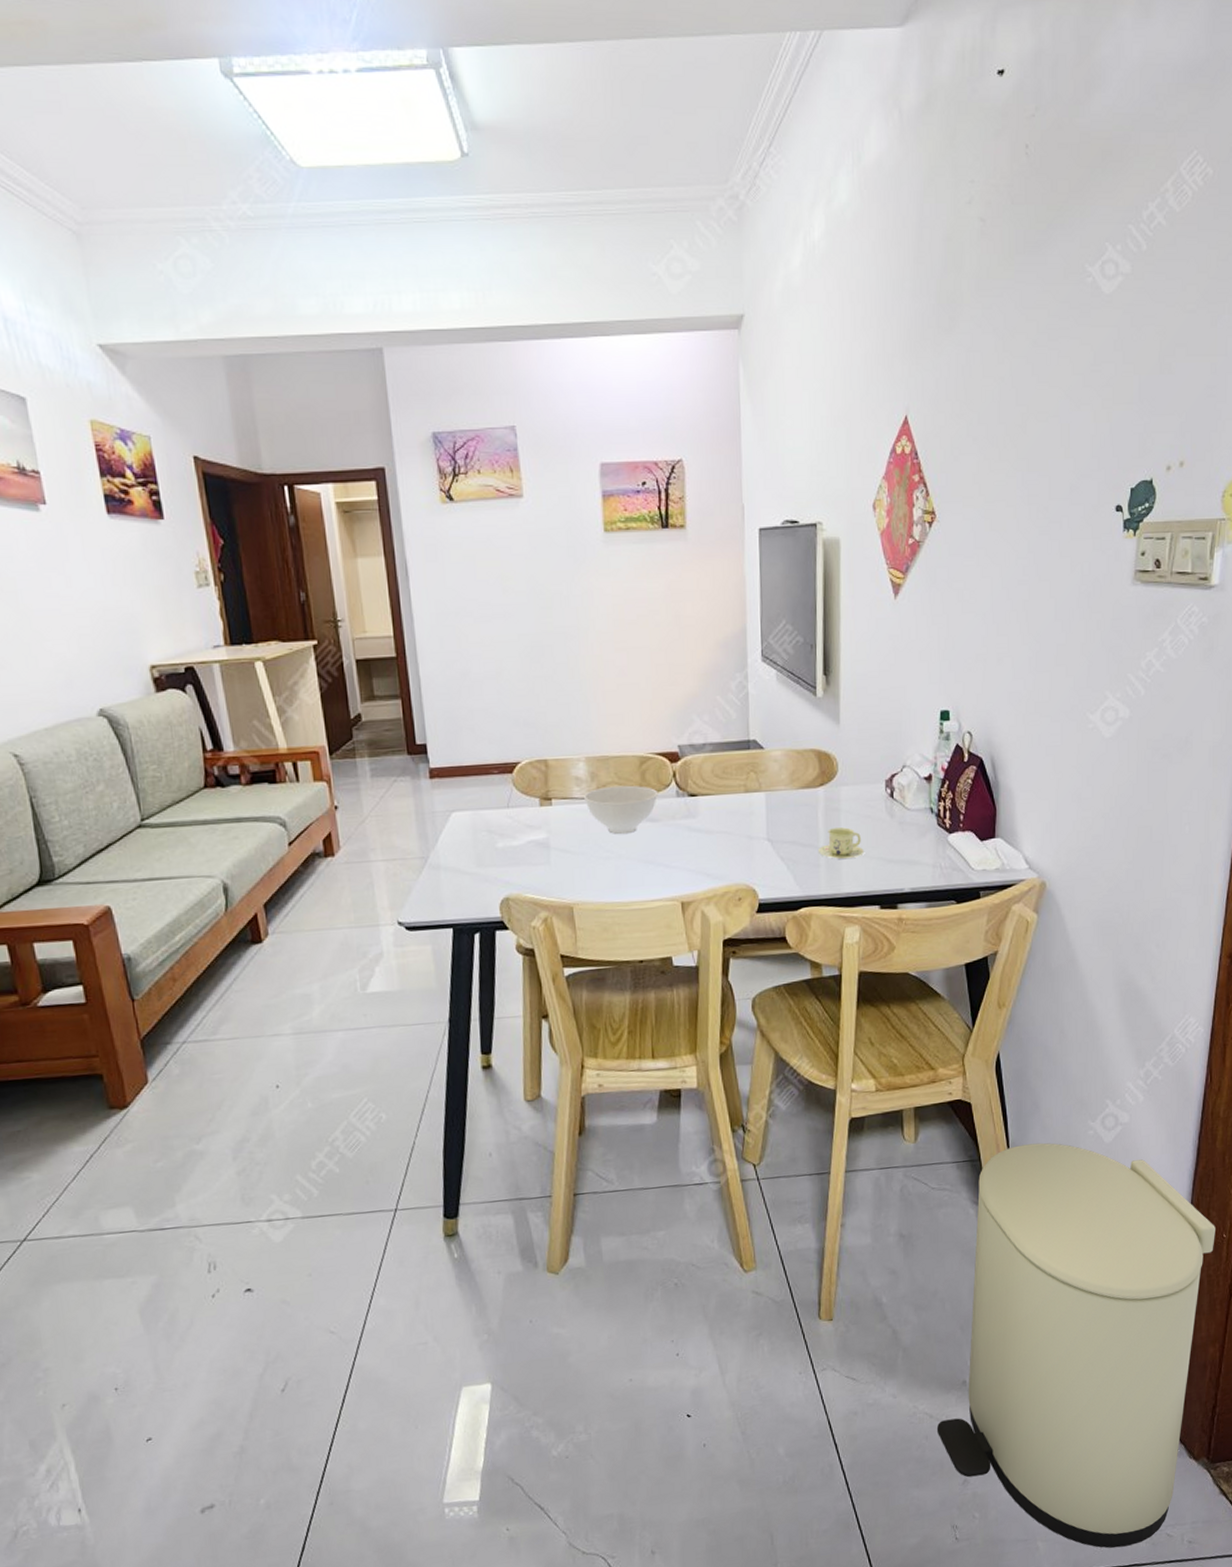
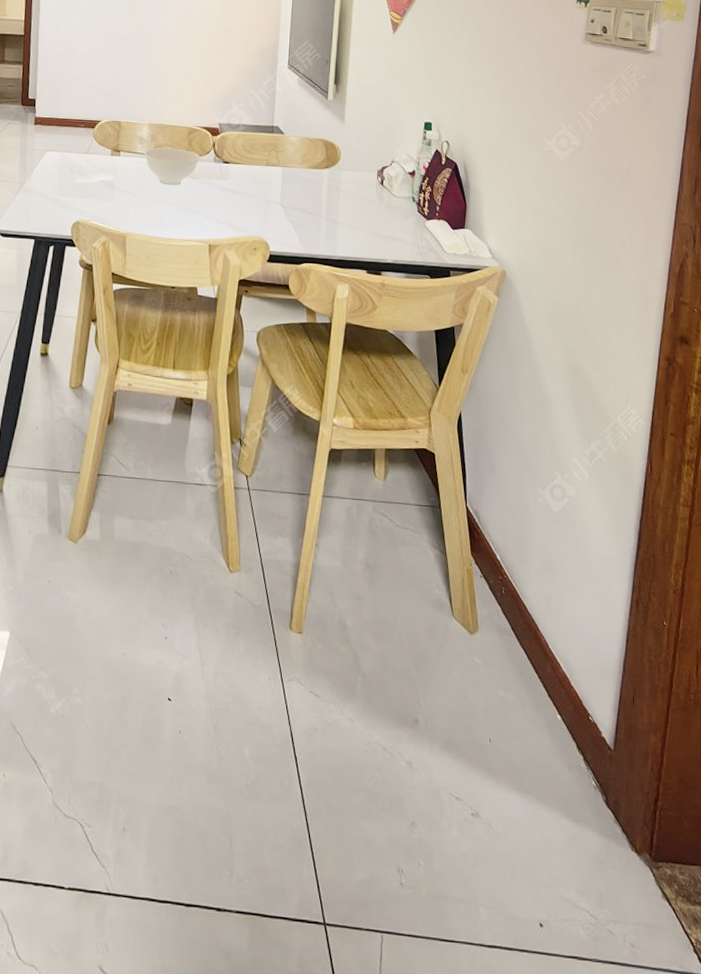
cup and saucer: present [817,827,864,859] -> none [319,203,357,229]
pedal bin: present [936,1142,1215,1549] -> none [388,499,656,934]

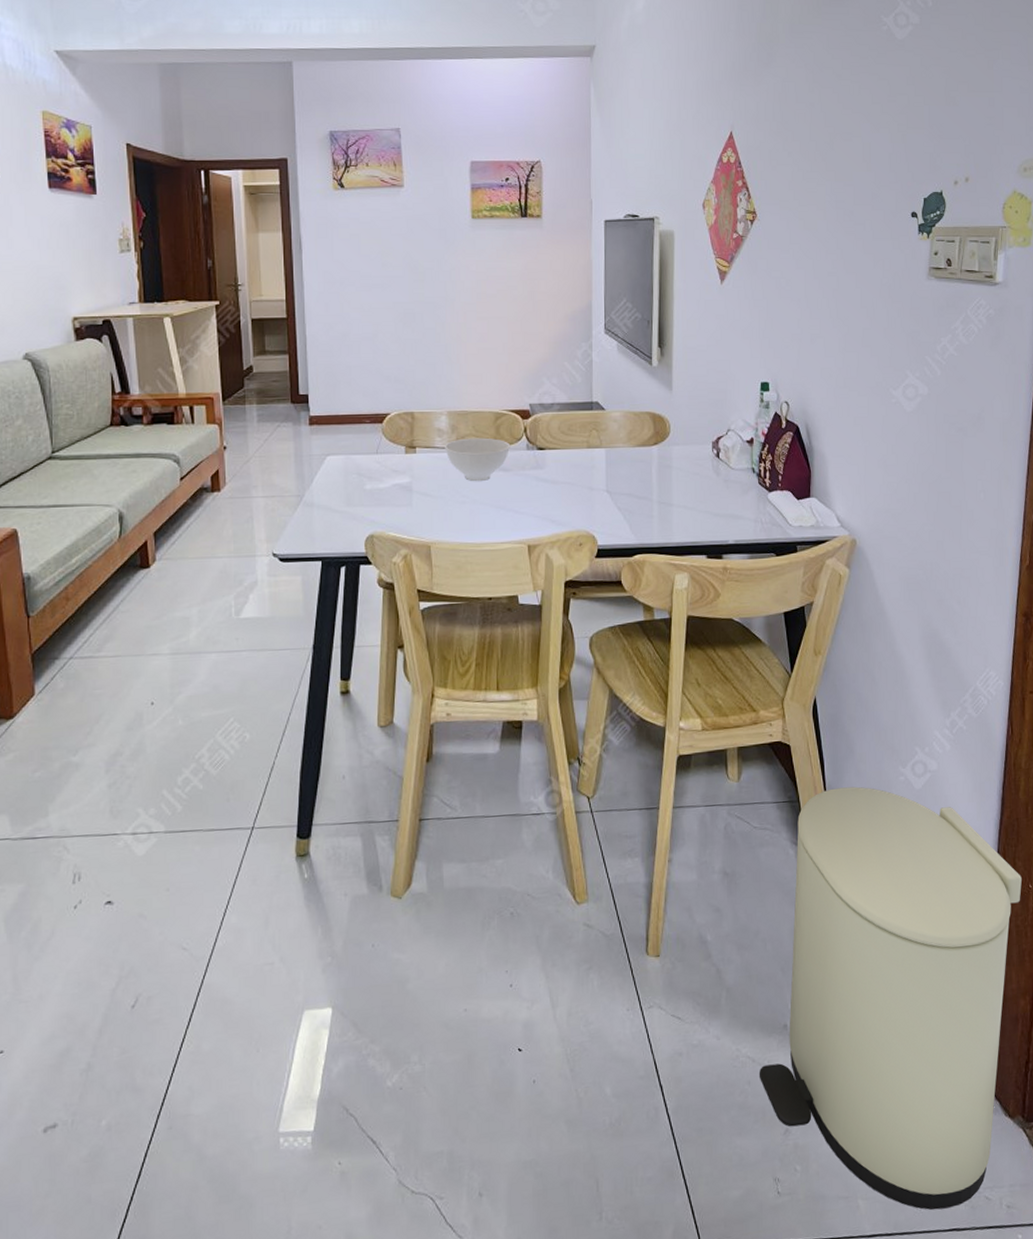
pedal bin: none [388,499,656,934] -> present [758,786,1022,1210]

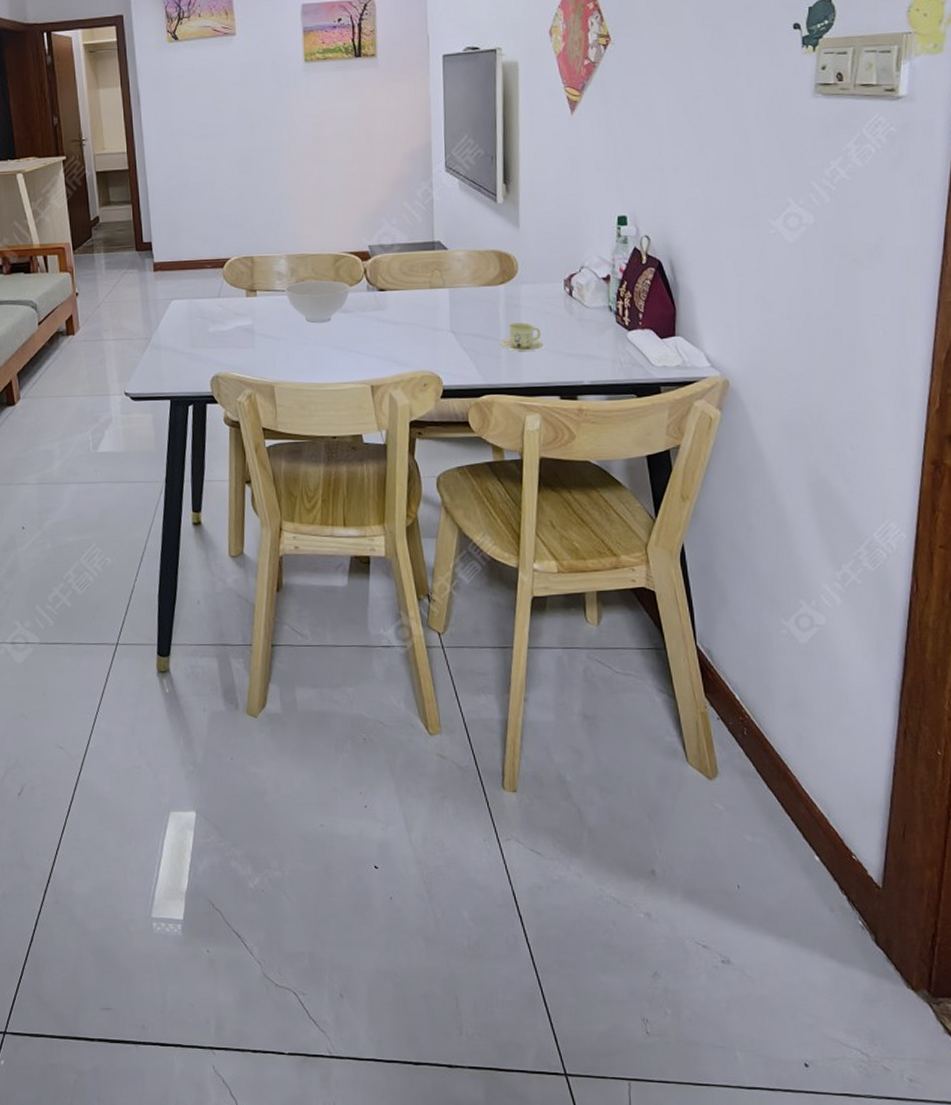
cup and saucer: none [651,483,693,511] -> present [499,322,544,351]
pedal bin: present [758,786,1022,1210] -> none [624,637,929,1072]

